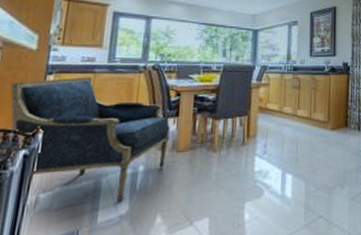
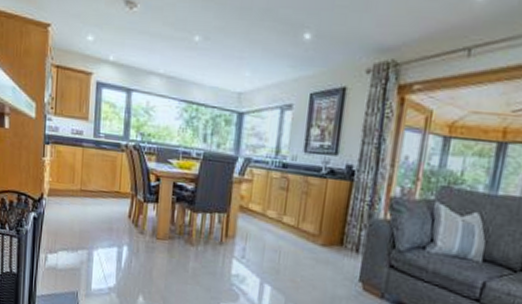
armchair: present [10,76,170,202] -> none [19,148,150,276]

